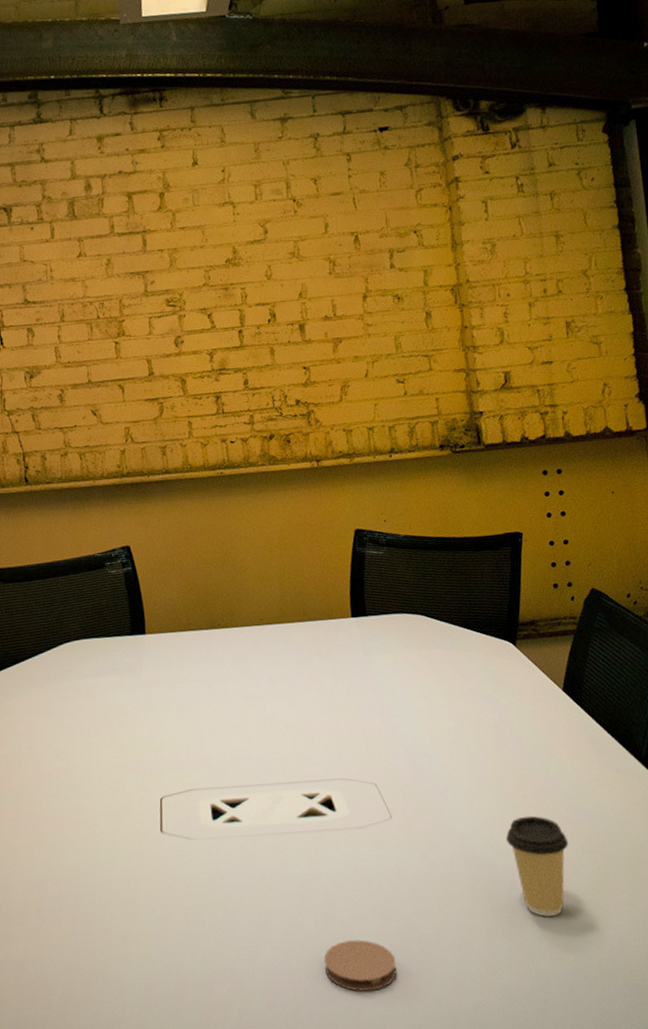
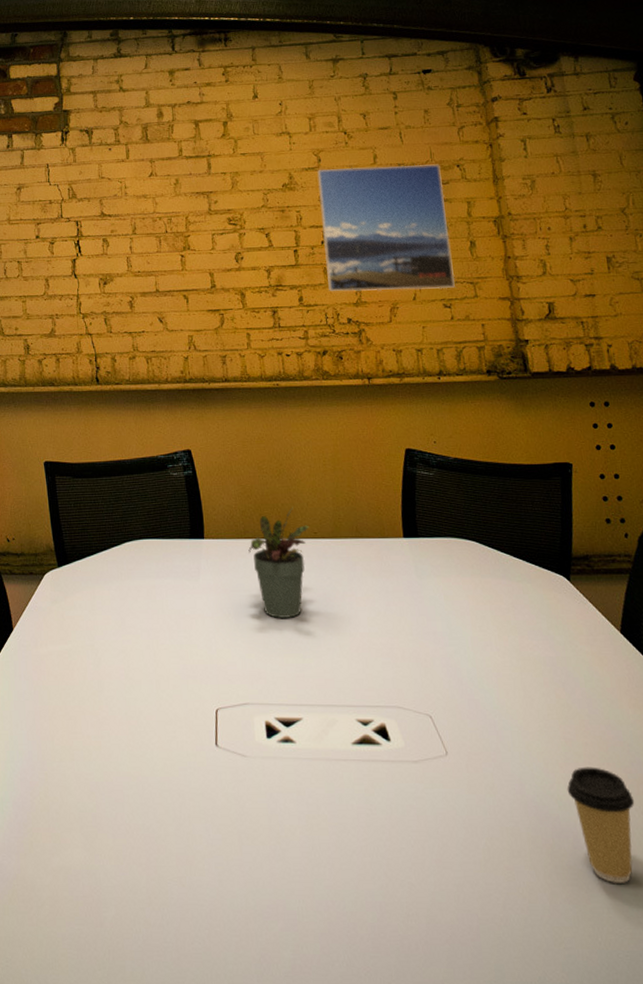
potted plant: none [192,596,255,706] -> present [248,507,309,618]
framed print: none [263,231,410,372] -> present [317,164,455,292]
coaster: present [324,939,397,991] -> none [379,885,457,947]

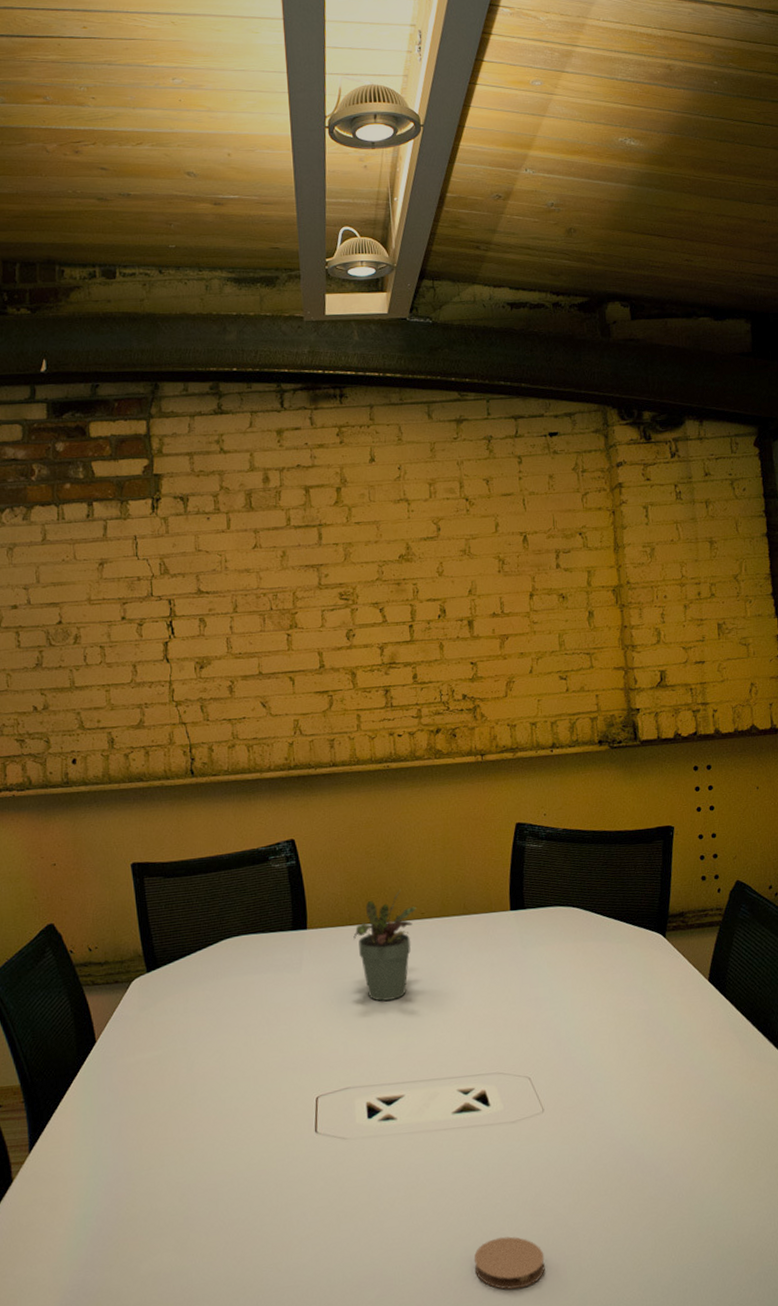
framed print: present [317,164,455,292] -> none [436,532,572,667]
coaster: none [379,885,457,947] -> present [474,1236,545,1290]
coffee cup: present [567,767,635,883] -> none [652,1105,711,1206]

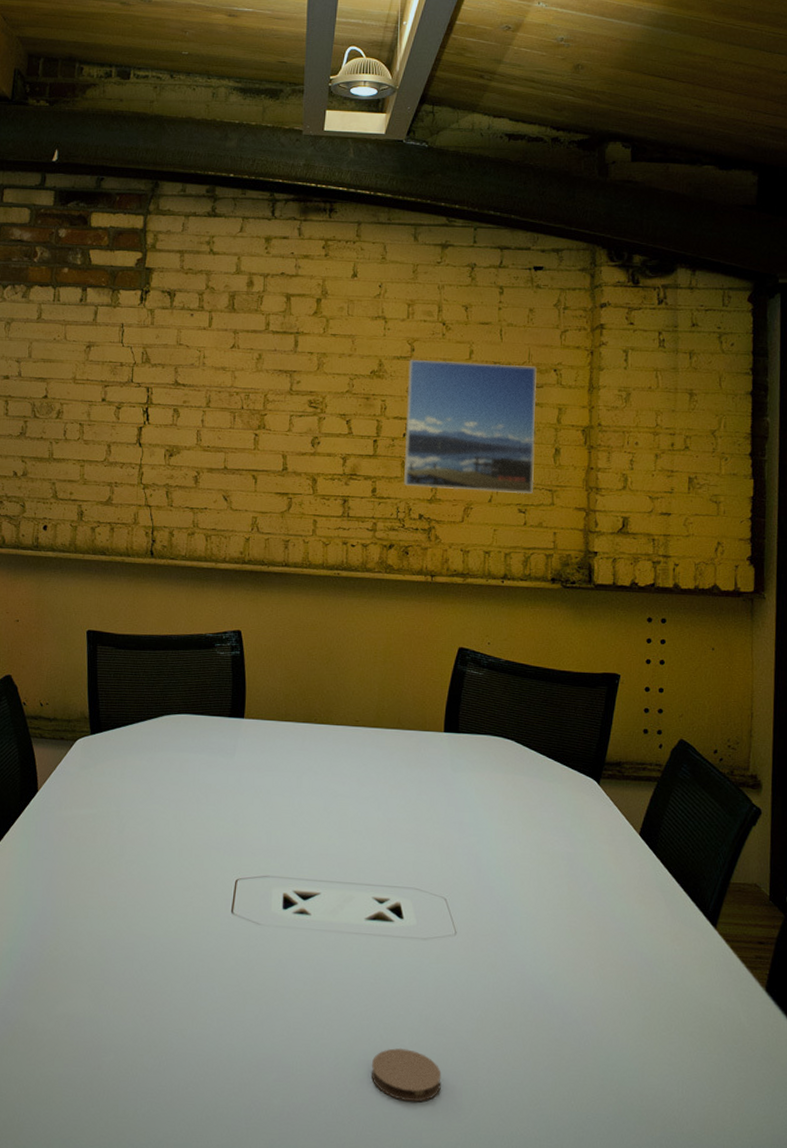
potted plant: present [353,889,416,1001] -> none [287,694,352,800]
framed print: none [436,532,572,667] -> present [404,360,537,494]

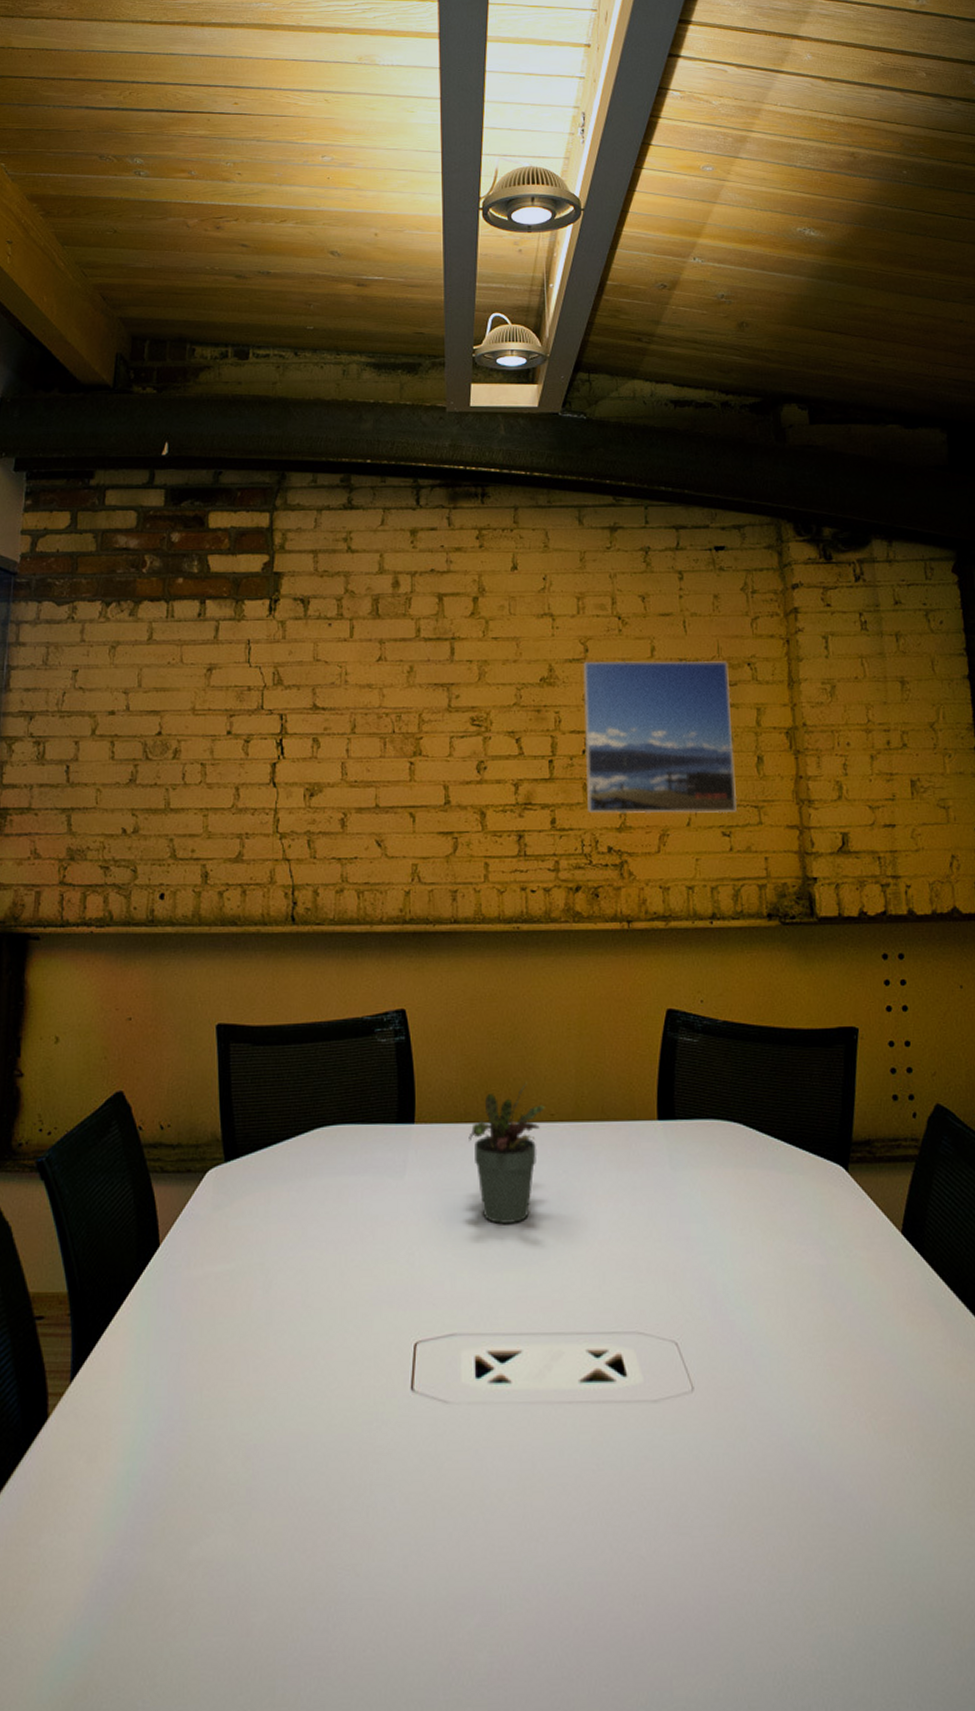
potted plant: none [287,694,352,800] -> present [469,1082,545,1224]
coaster: present [371,1047,442,1102] -> none [600,1558,691,1636]

